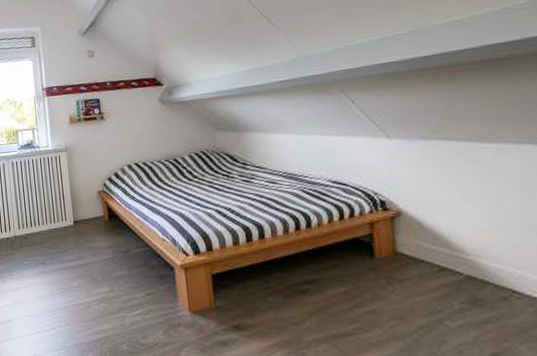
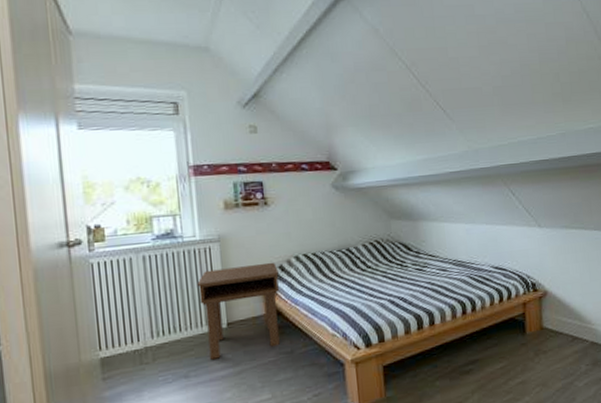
nightstand: none [50,169,116,252] -> present [197,262,280,360]

